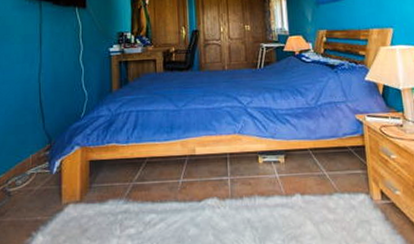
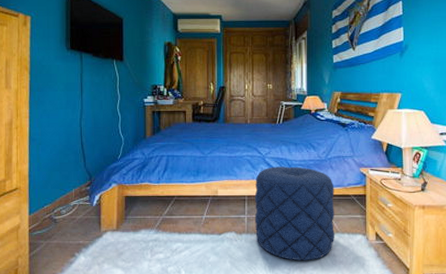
pouf: none [237,116,333,230] -> present [254,166,334,261]

